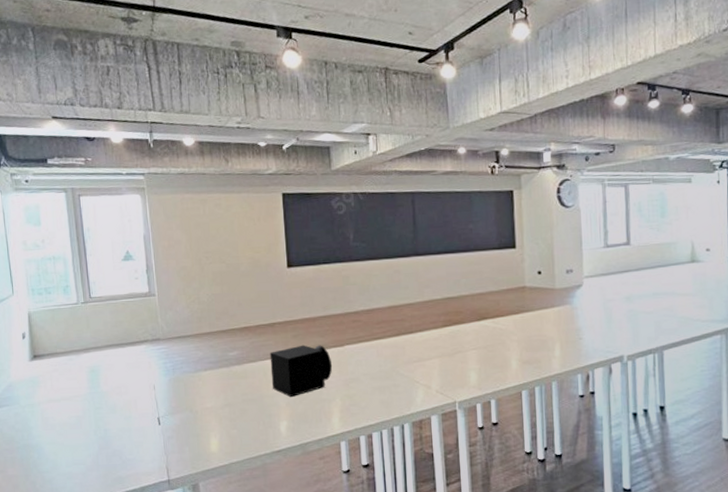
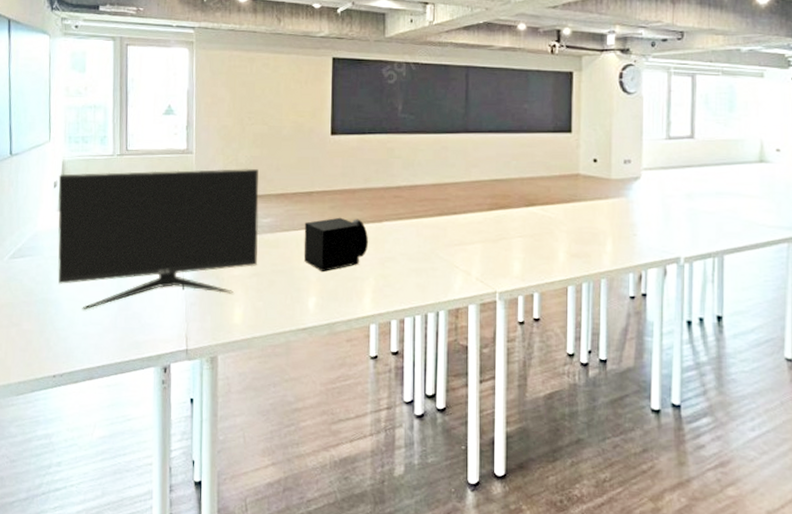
computer monitor: none [26,305,228,451] -> present [57,168,259,309]

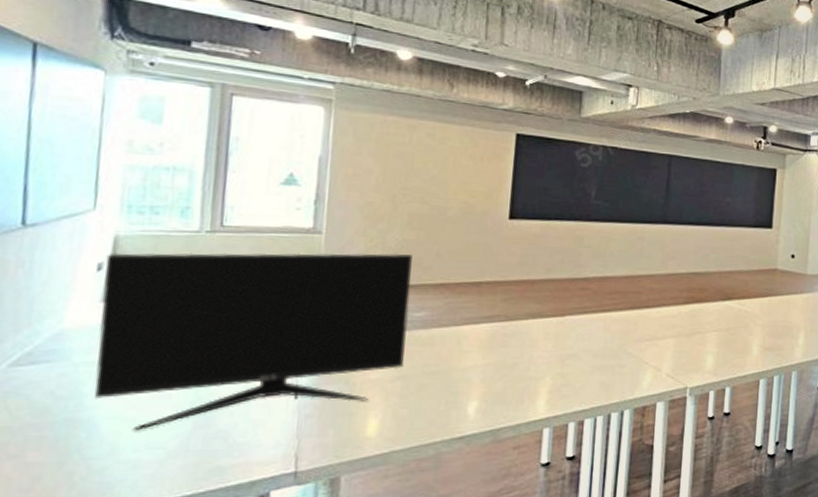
speaker: present [303,217,369,272] -> none [465,311,548,372]

